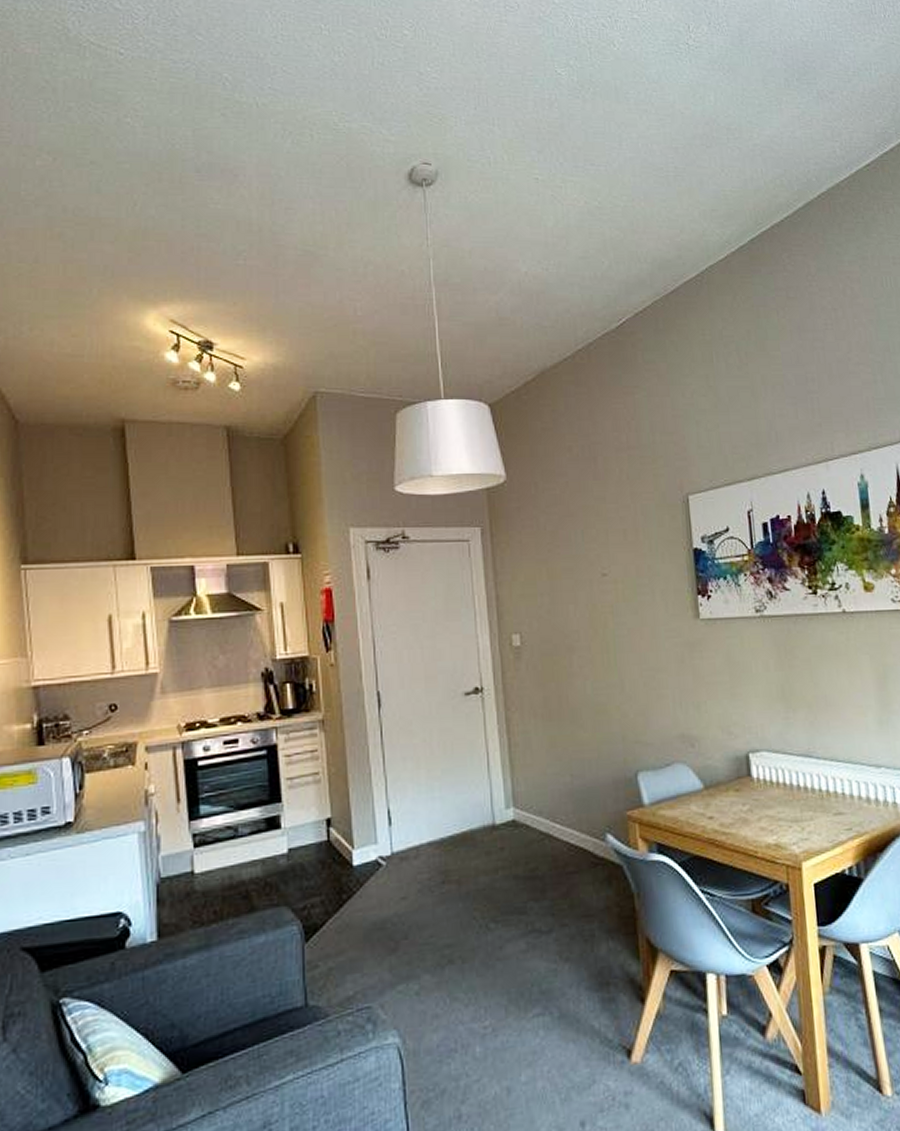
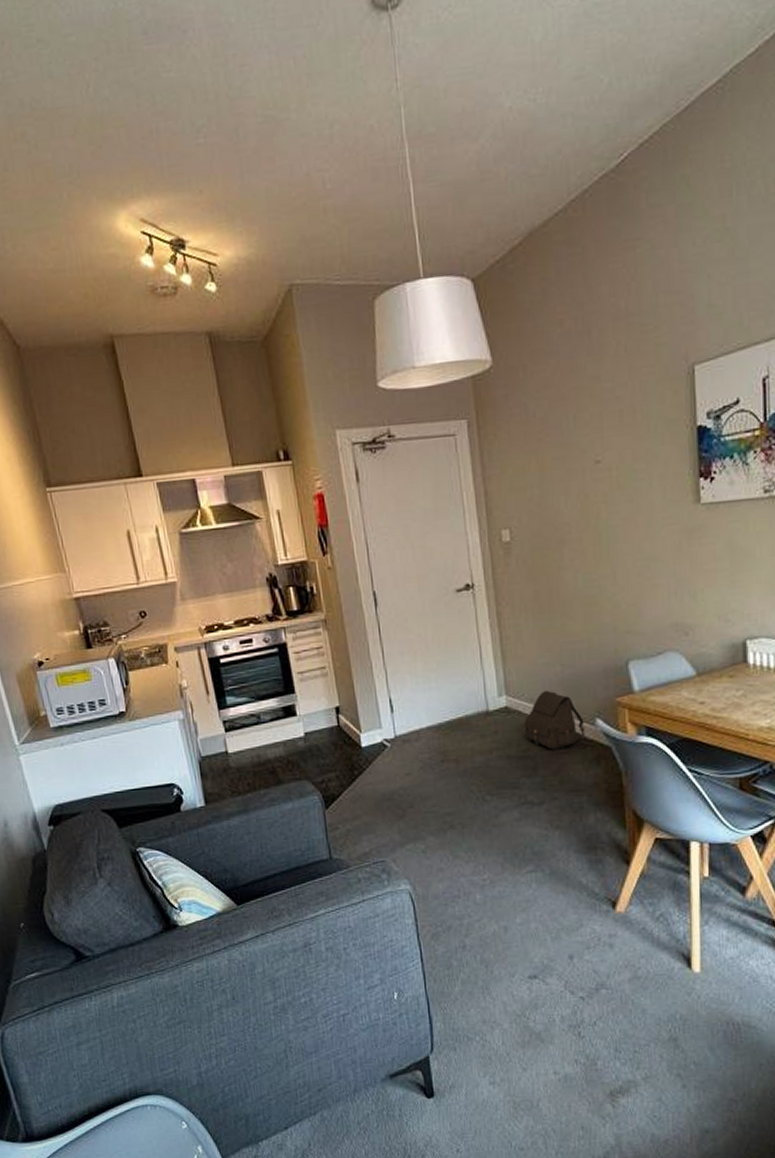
satchel: none [532,802,596,869] -> present [524,690,585,750]

